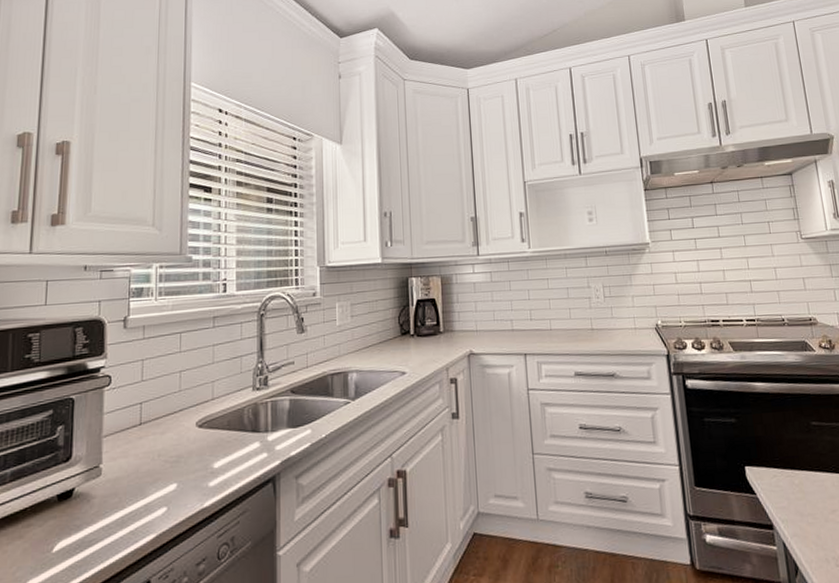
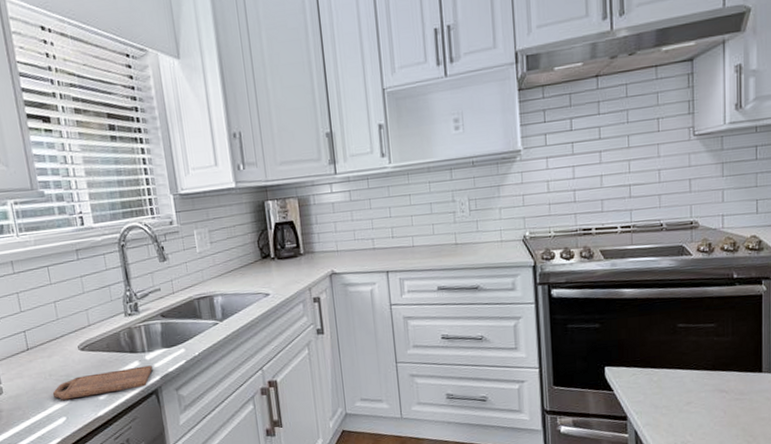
cutting board: none [157,447,273,486] -> present [52,365,153,400]

